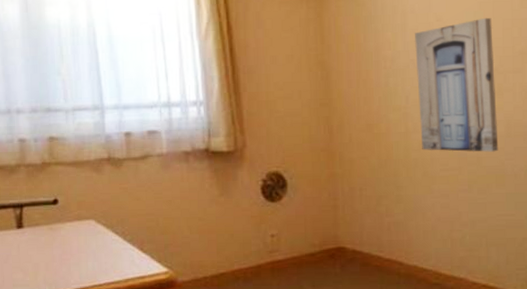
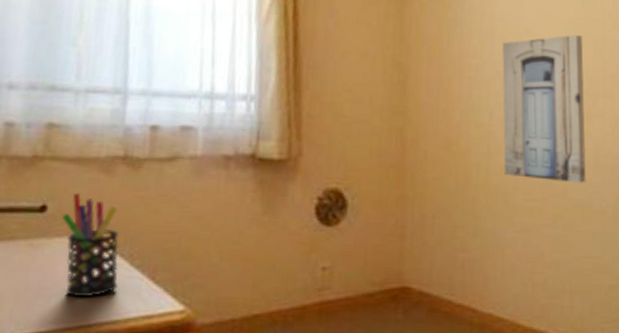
pen holder: none [70,188,117,265] -> present [62,192,120,298]

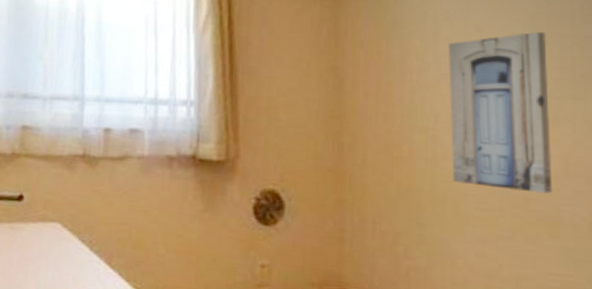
pen holder: present [62,192,120,298] -> none [35,185,81,276]

